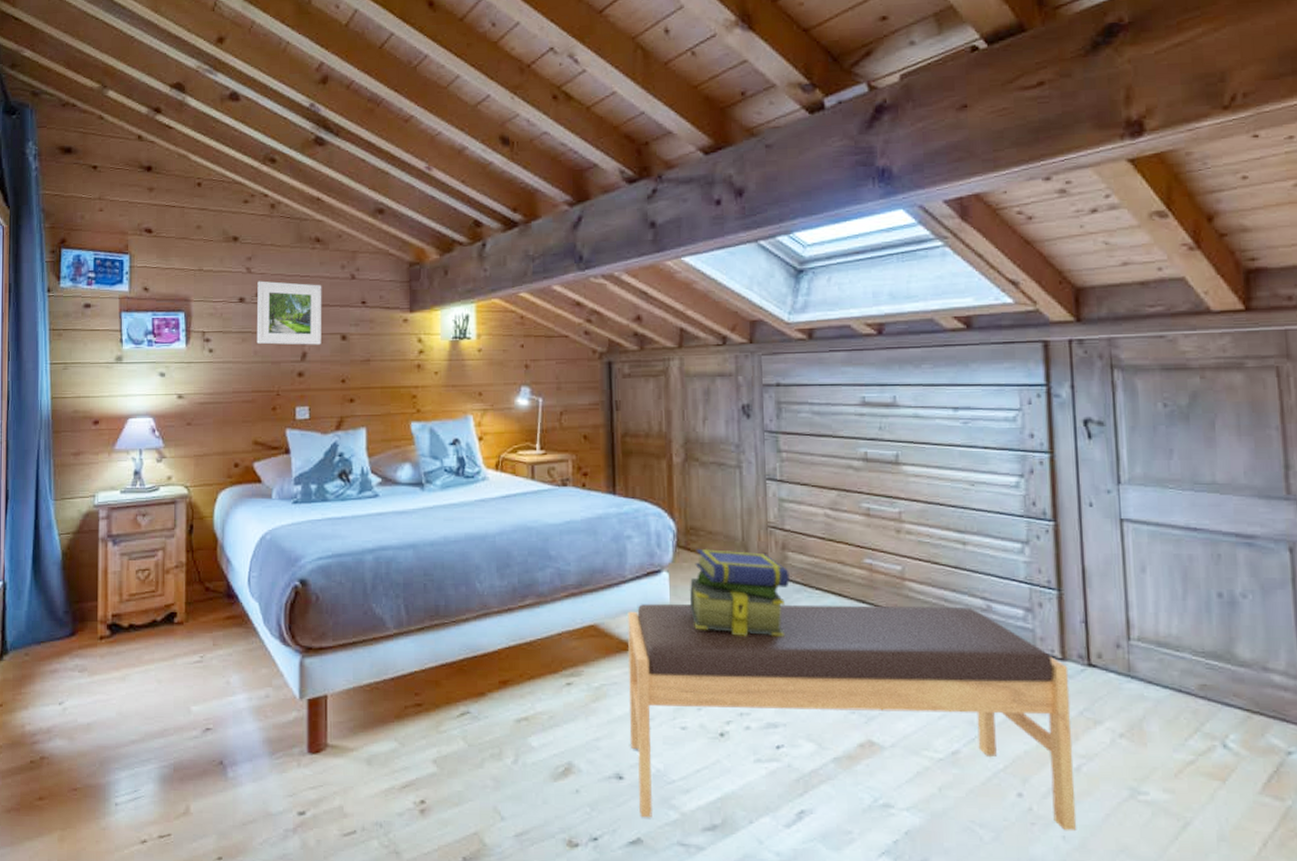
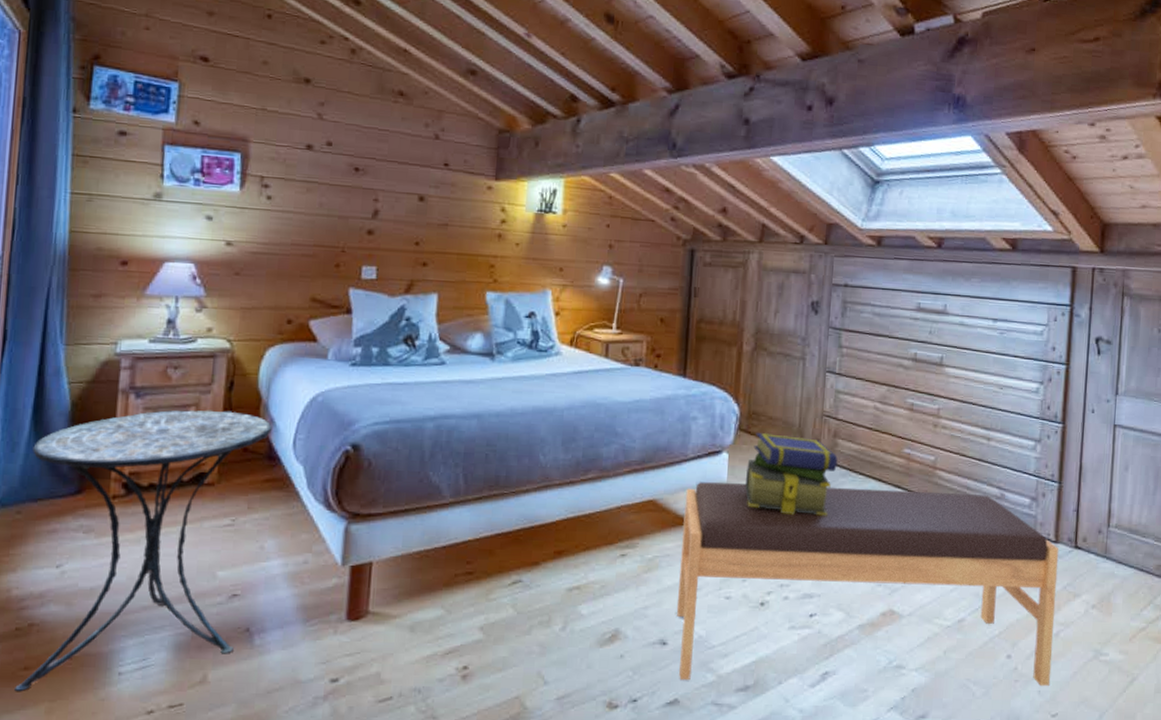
side table: none [33,553,229,821] -> present [15,410,272,692]
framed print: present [256,281,322,345] -> none [323,129,402,204]

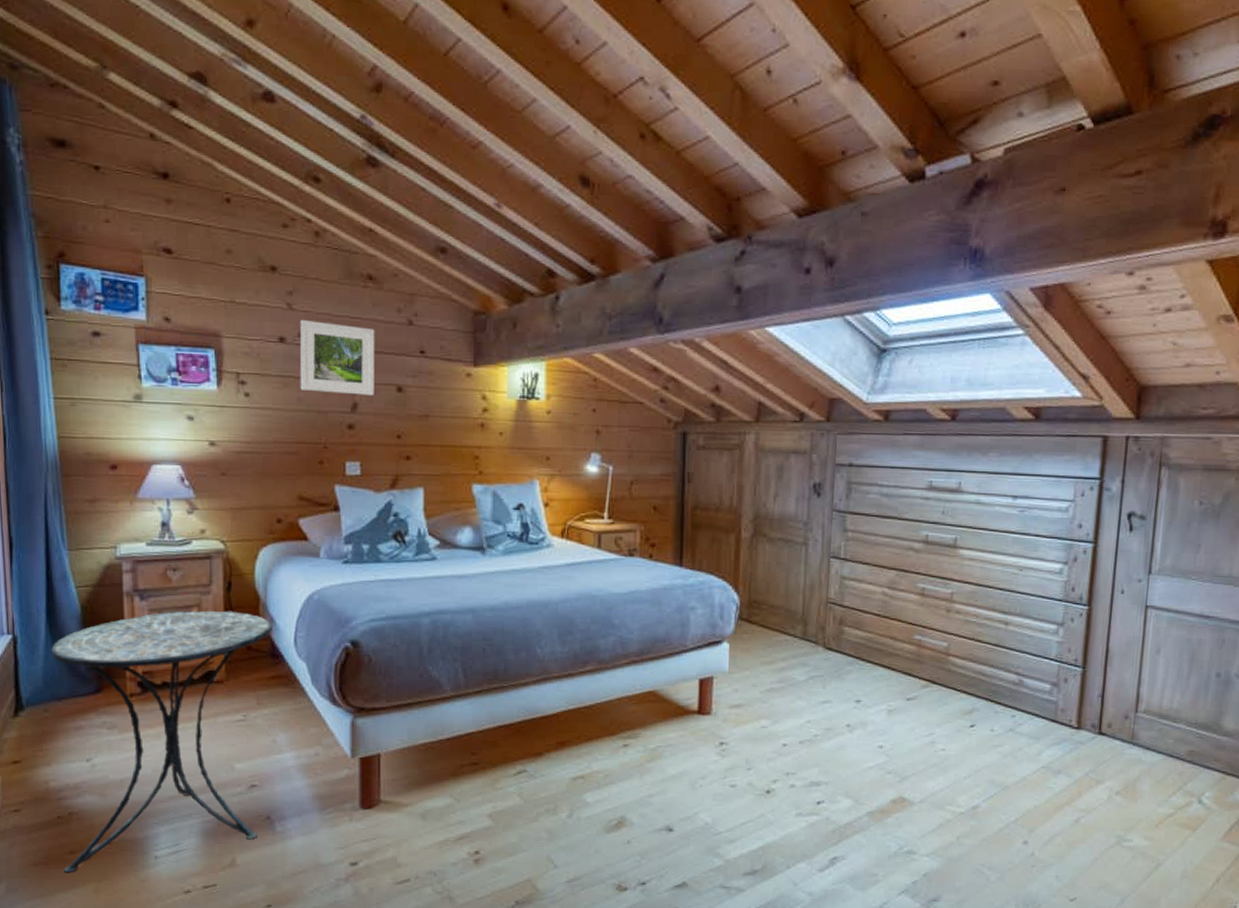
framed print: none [323,129,402,204] -> present [299,319,375,396]
bench: present [676,482,1059,687] -> none [681,672,1082,872]
stack of books: present [744,432,838,516] -> none [747,621,844,705]

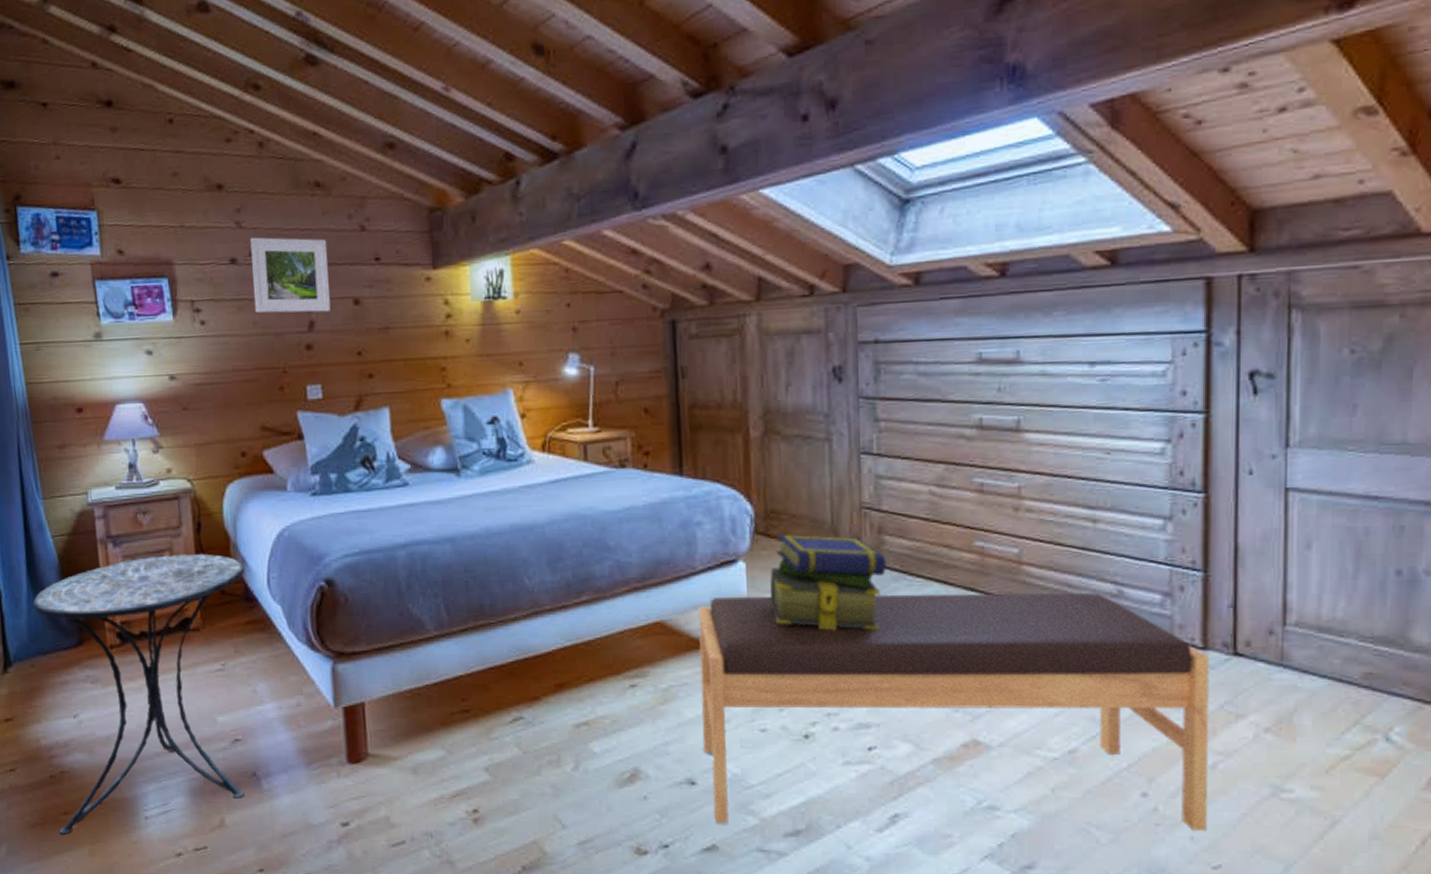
bench: none [681,672,1082,872] -> present [698,592,1210,832]
stack of books: none [747,621,844,705] -> present [769,534,886,630]

